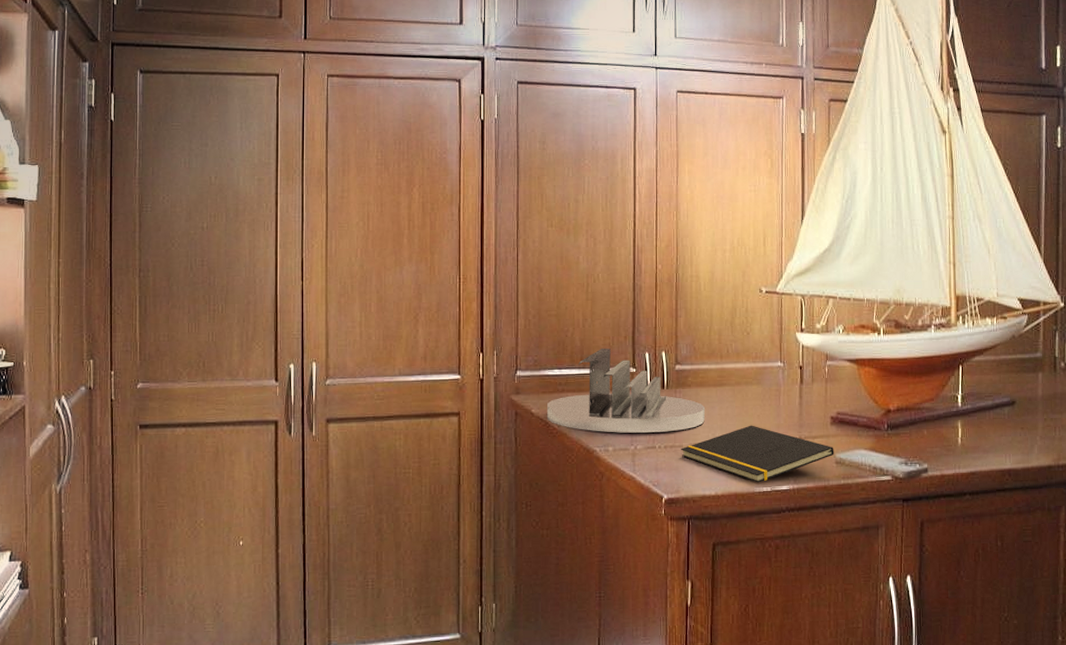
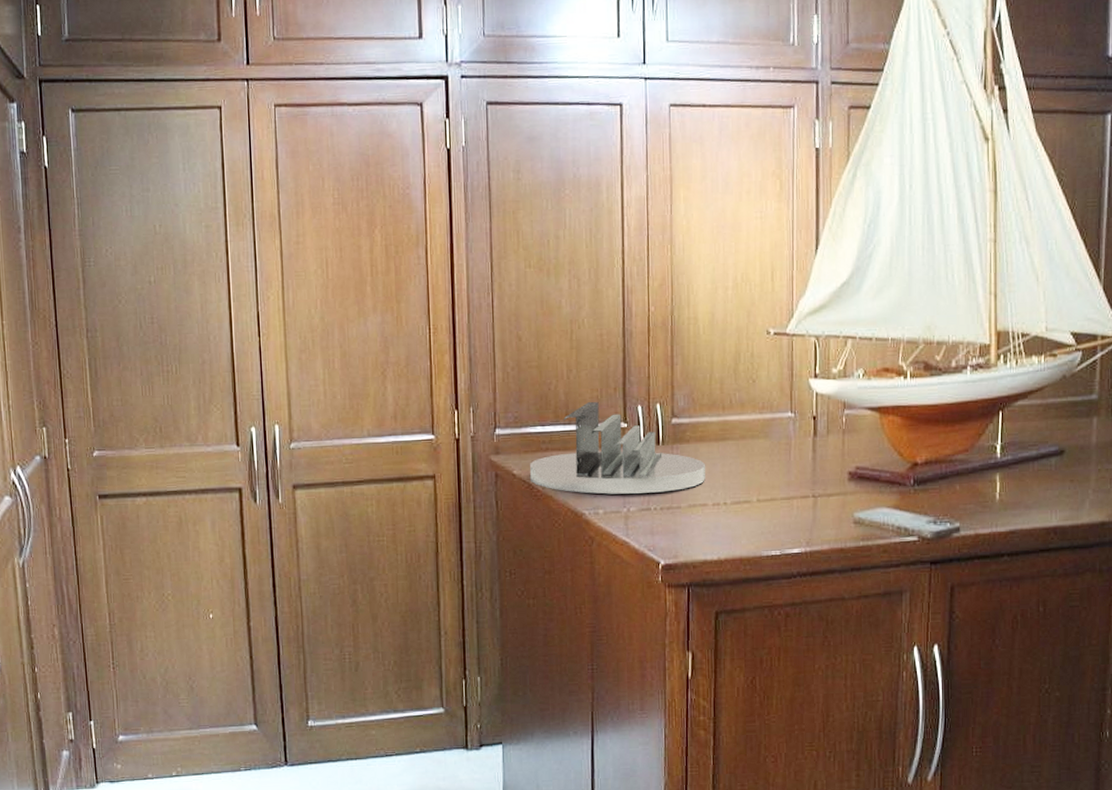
notepad: present [681,425,834,483] -> none [679,483,852,546]

